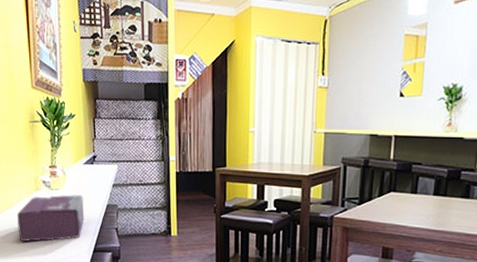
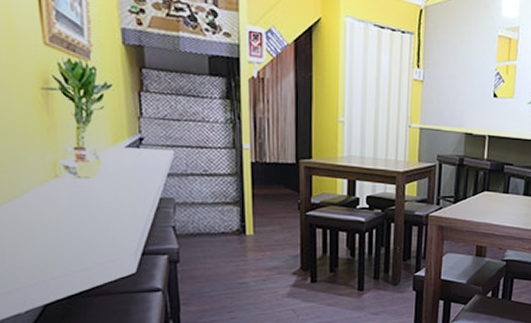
tissue box: present [17,194,84,242] -> none [25,184,128,244]

